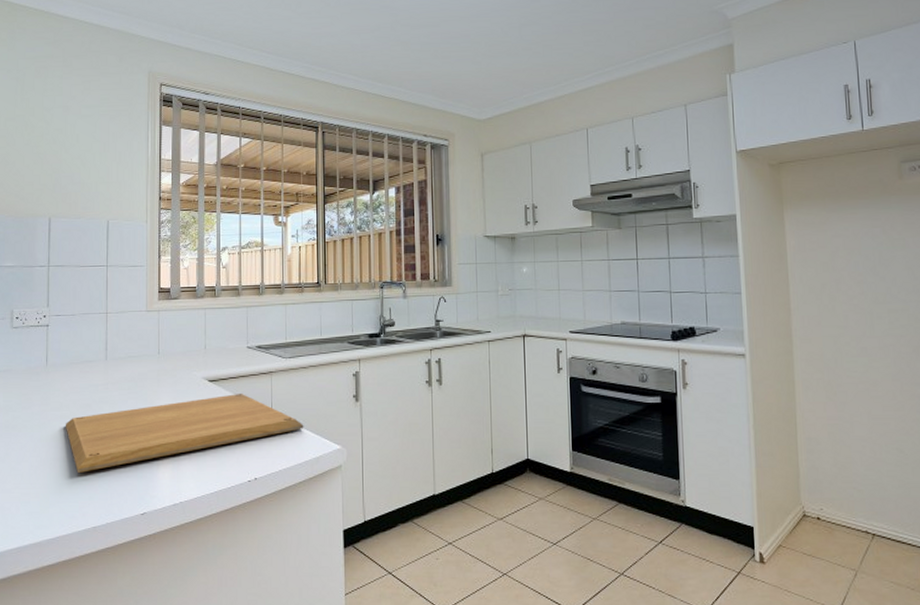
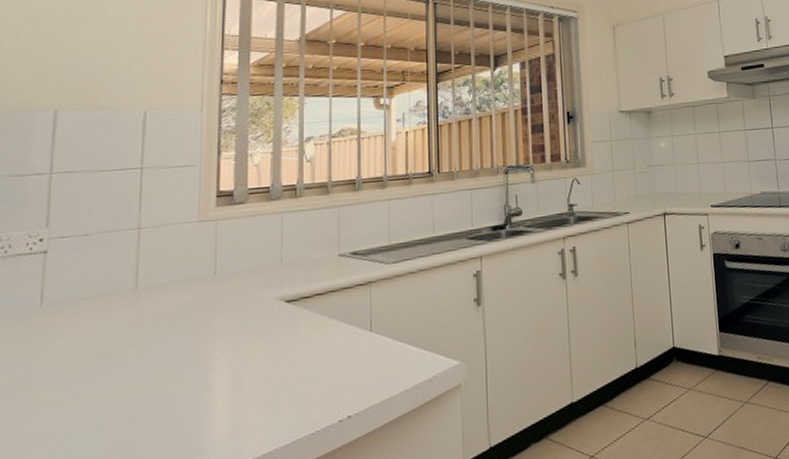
chopping board: present [65,394,304,473] -> none [67,312,413,447]

